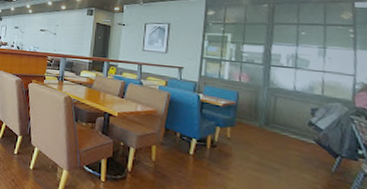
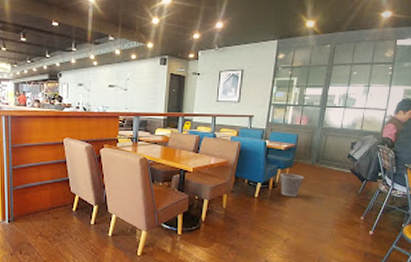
wastebasket: none [220,131,251,162] -> present [280,172,304,197]

